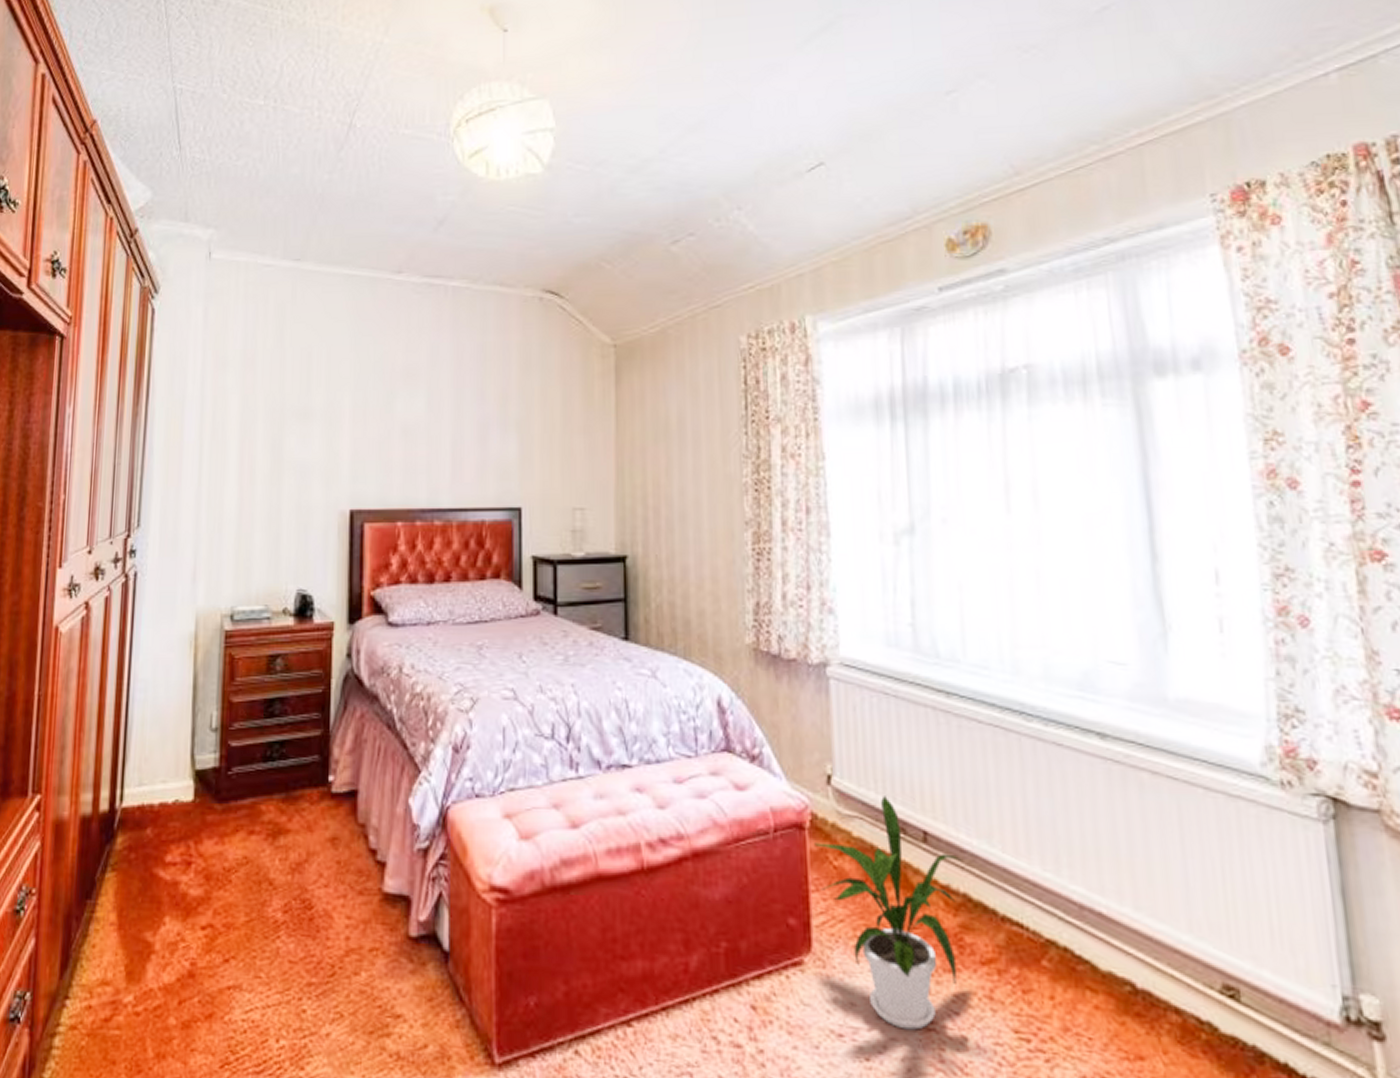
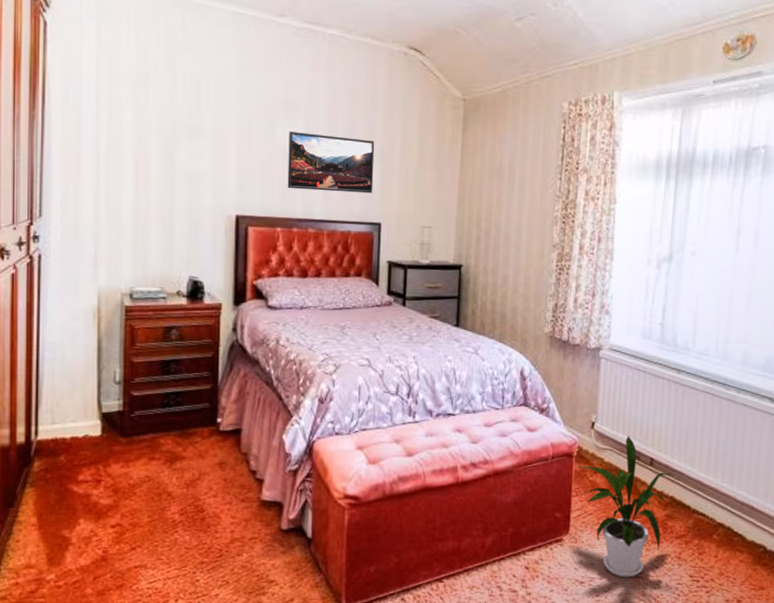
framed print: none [408,403,510,473] -> present [287,130,375,194]

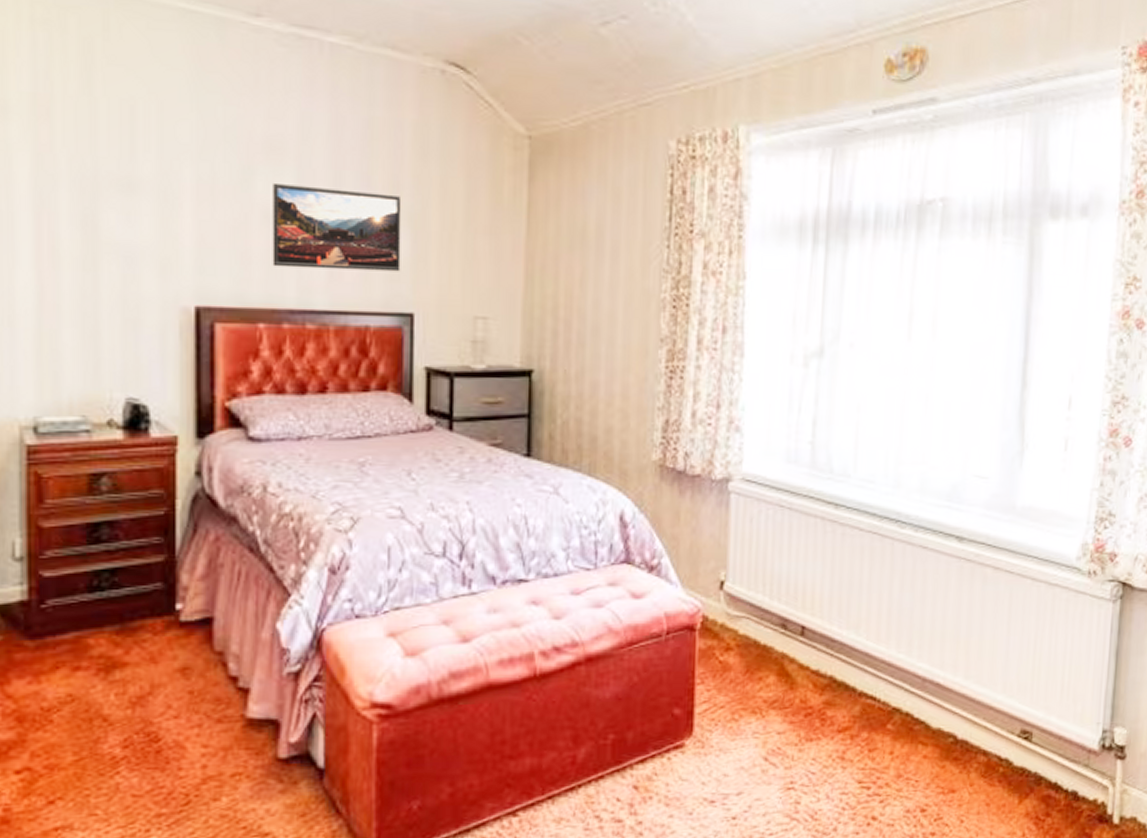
house plant: present [578,436,673,578] -> none [703,597,832,791]

